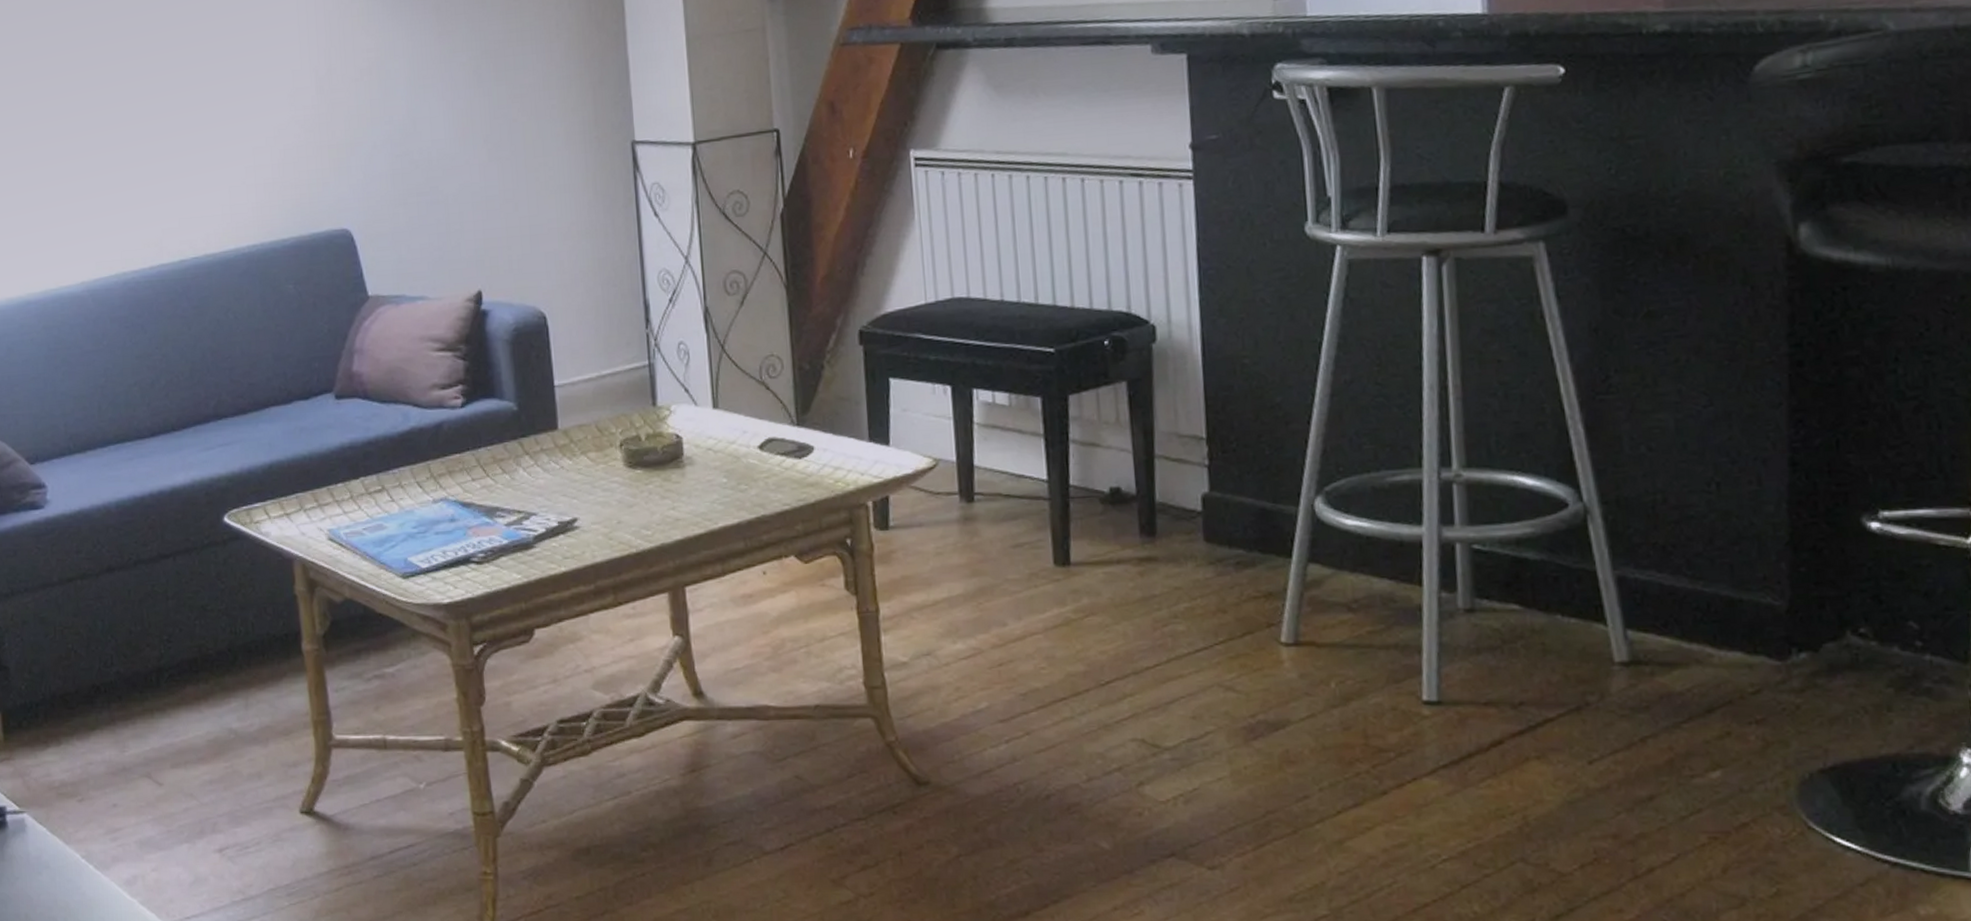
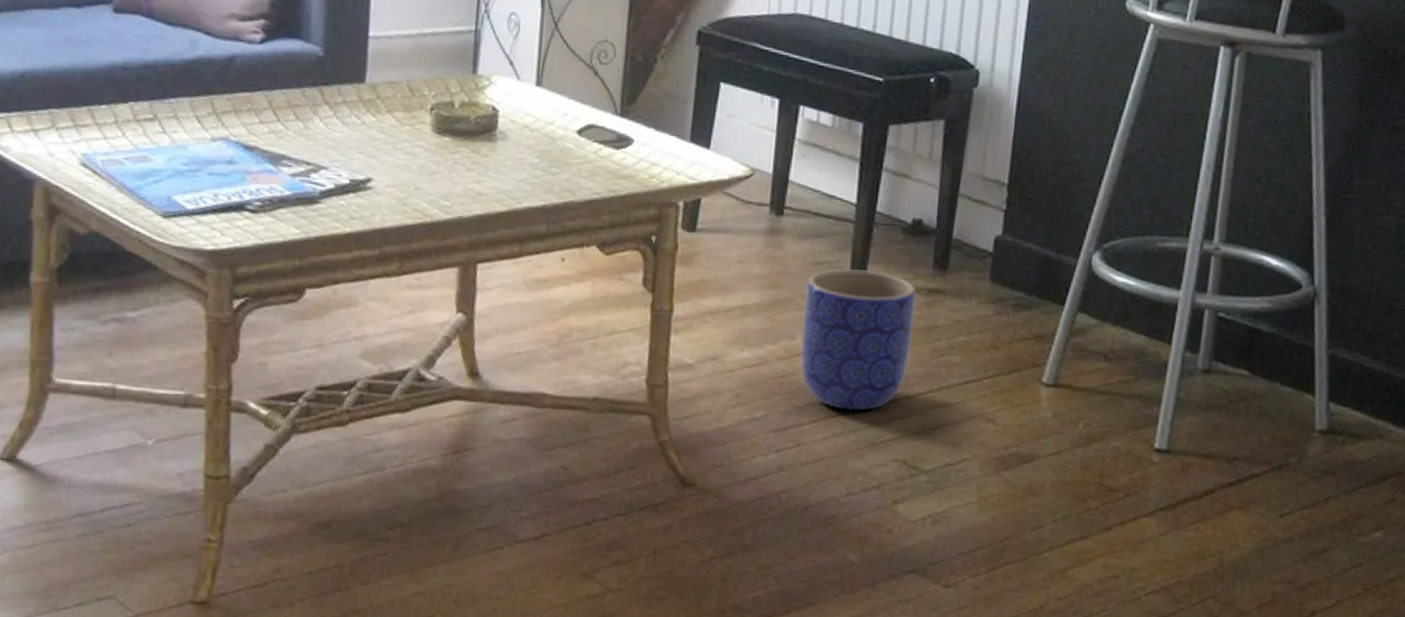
planter: none [1009,546,1131,693] -> present [800,269,916,411]

